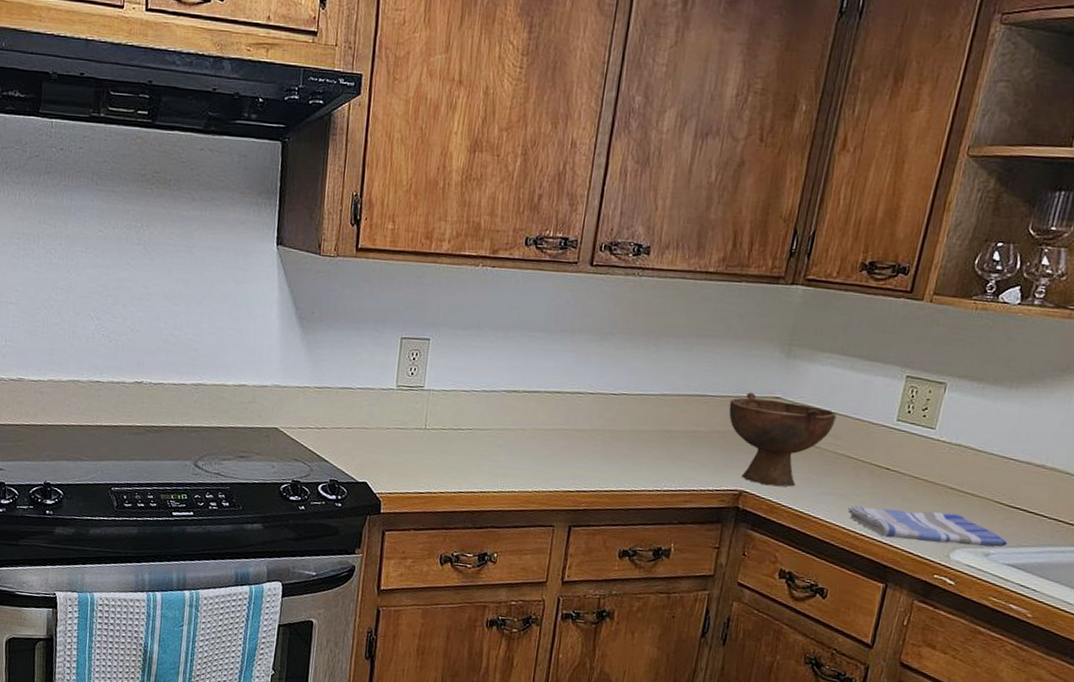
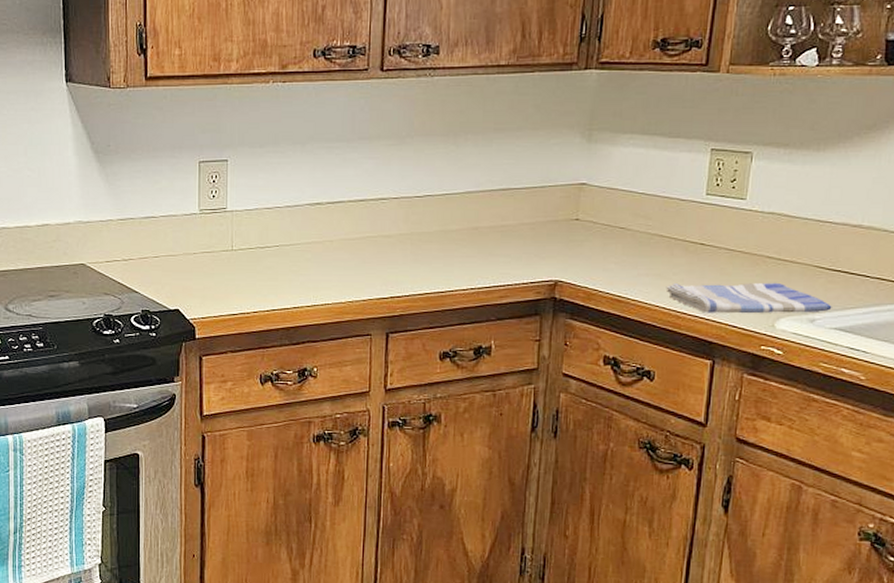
bowl: present [728,392,837,487] -> none [535,181,644,273]

